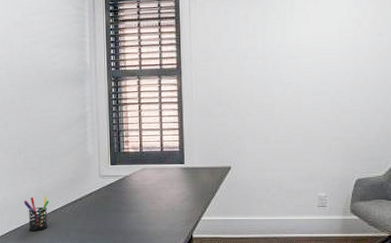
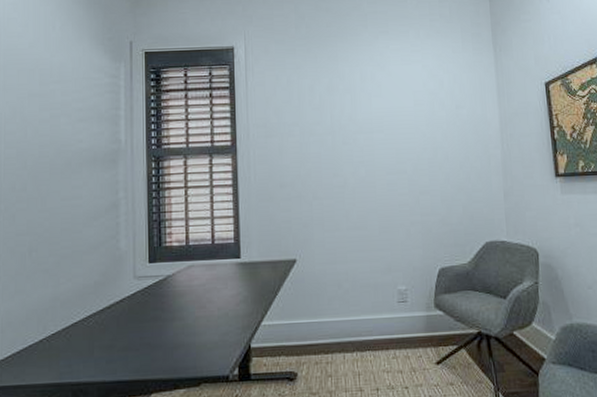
pen holder: present [23,196,50,231] -> none [33,306,68,352]

